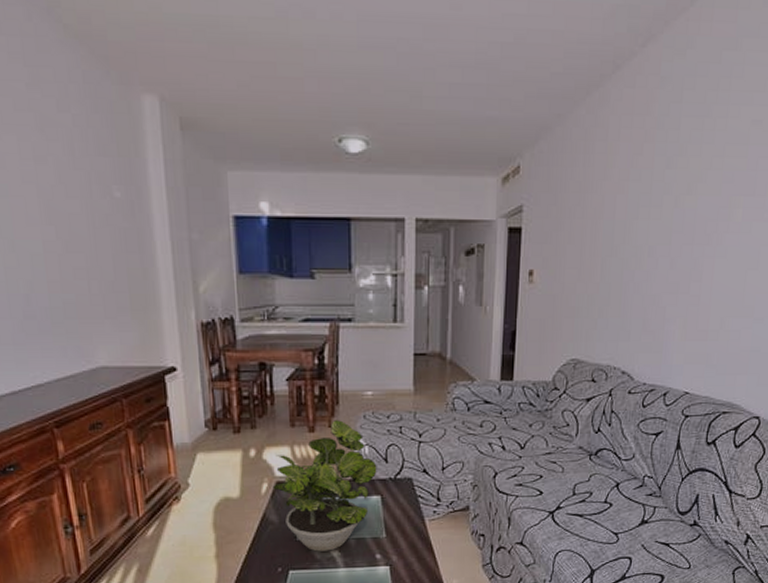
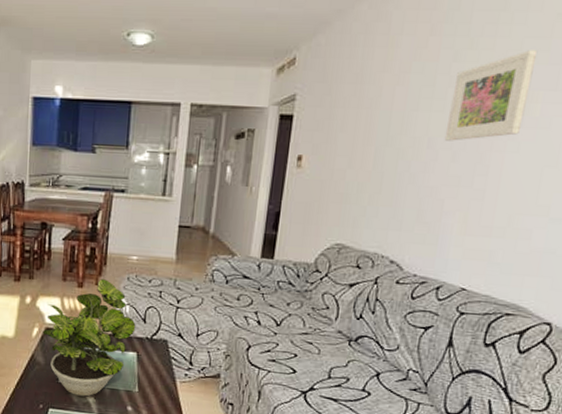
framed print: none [662,156,737,249] -> present [444,50,538,141]

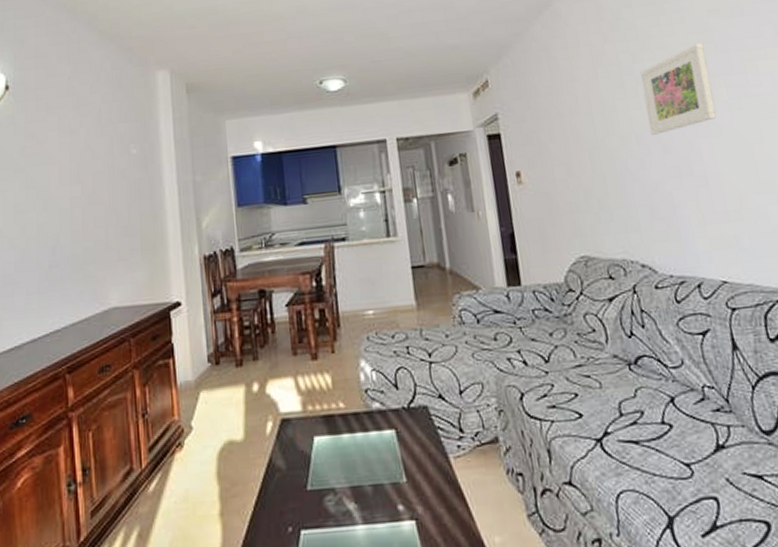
potted plant: present [42,279,136,397] -> none [277,344,388,504]

